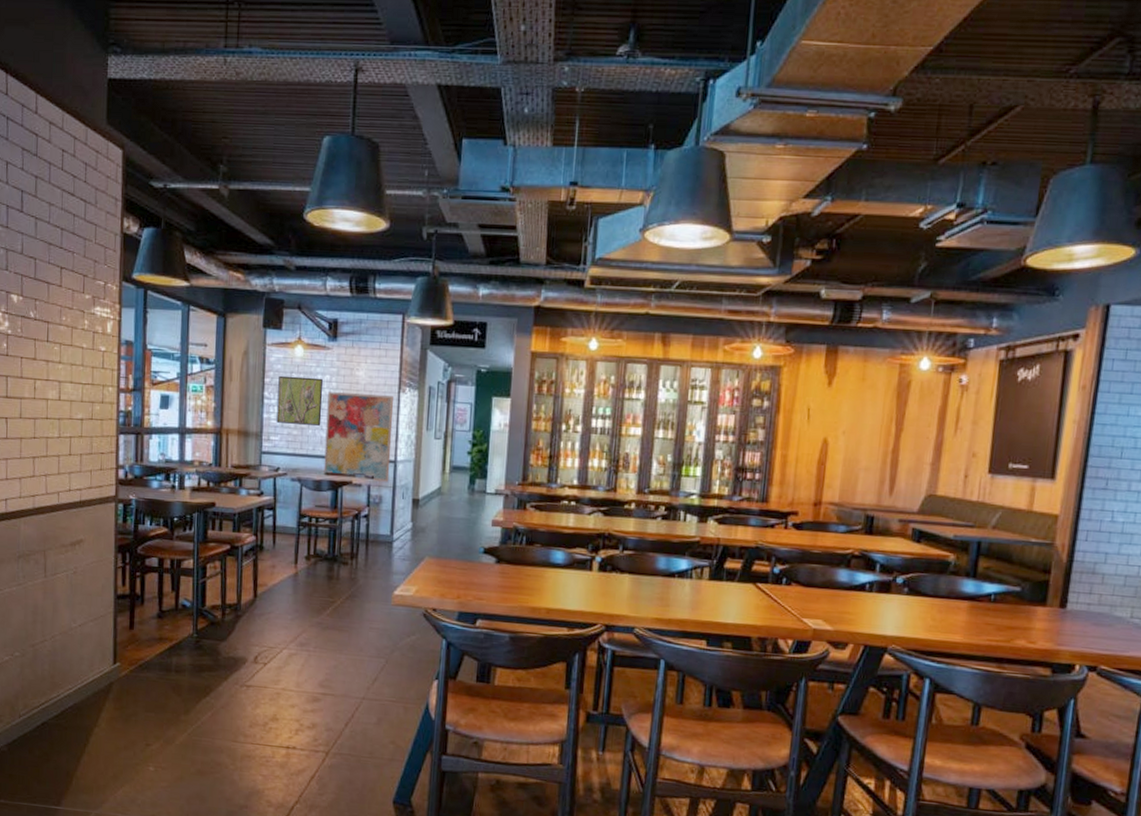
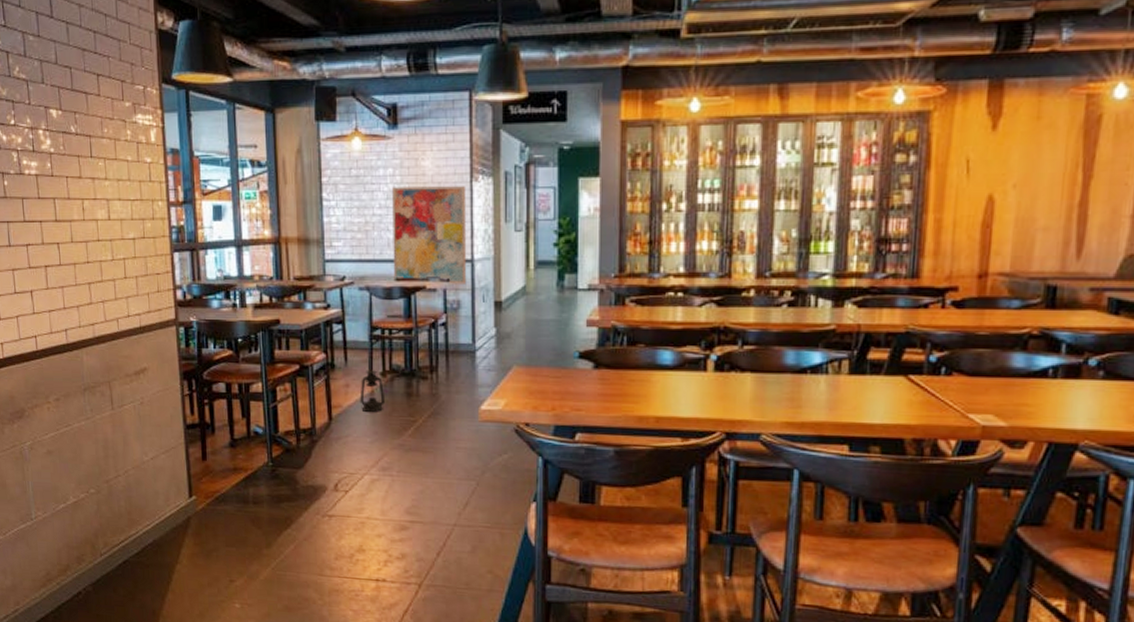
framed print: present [276,375,324,426] -> none [337,172,387,226]
lantern: none [284,553,308,592] -> present [360,370,386,412]

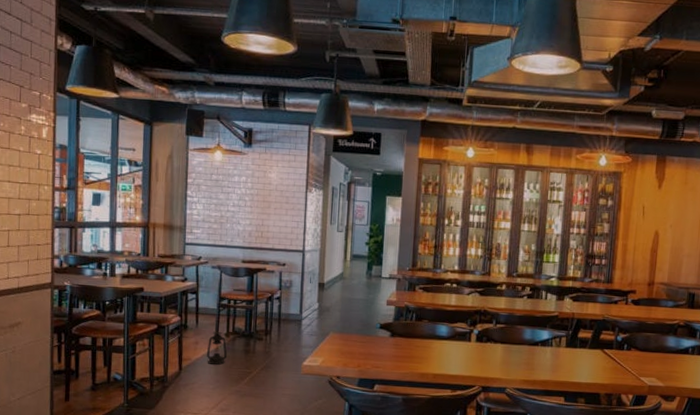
wall art: present [392,186,467,284] -> none [241,191,302,269]

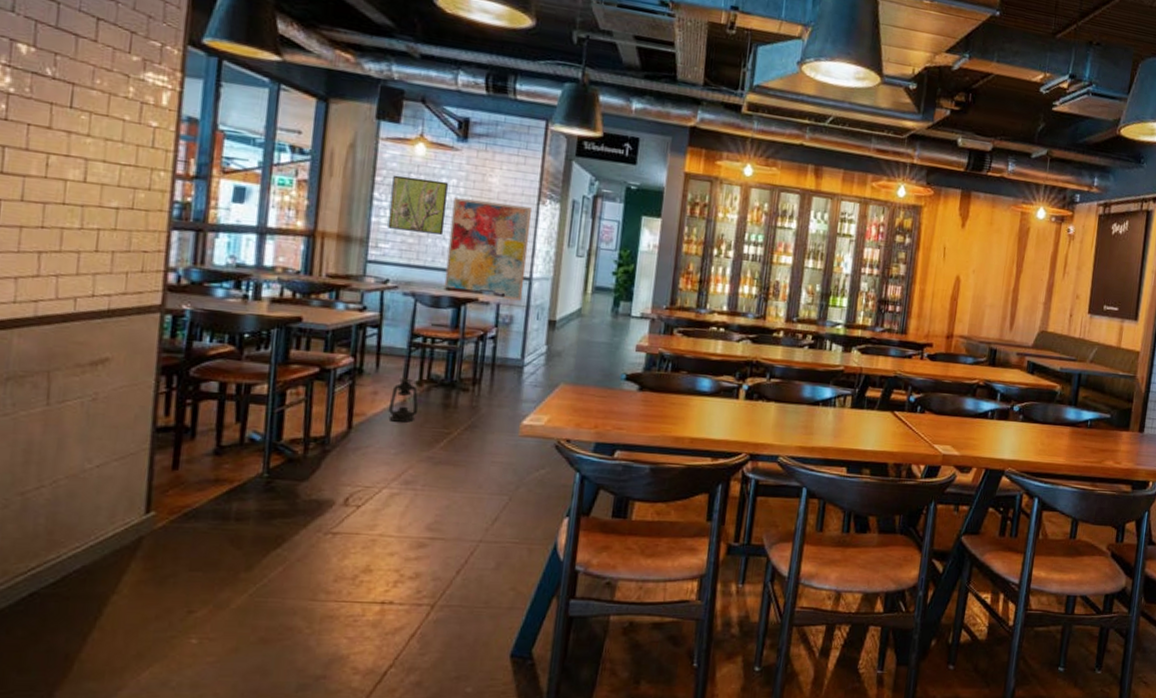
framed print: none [198,177,240,220] -> present [387,174,449,235]
wall art: none [241,191,302,269] -> present [444,198,532,301]

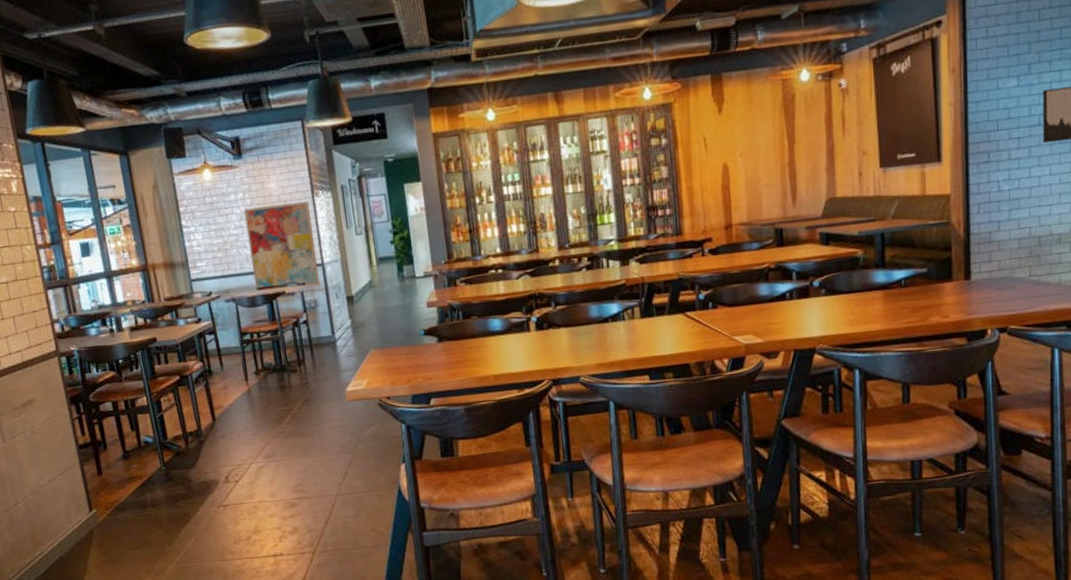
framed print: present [387,174,449,235] -> none [192,197,244,249]
lantern: present [388,378,419,423] -> none [238,370,262,408]

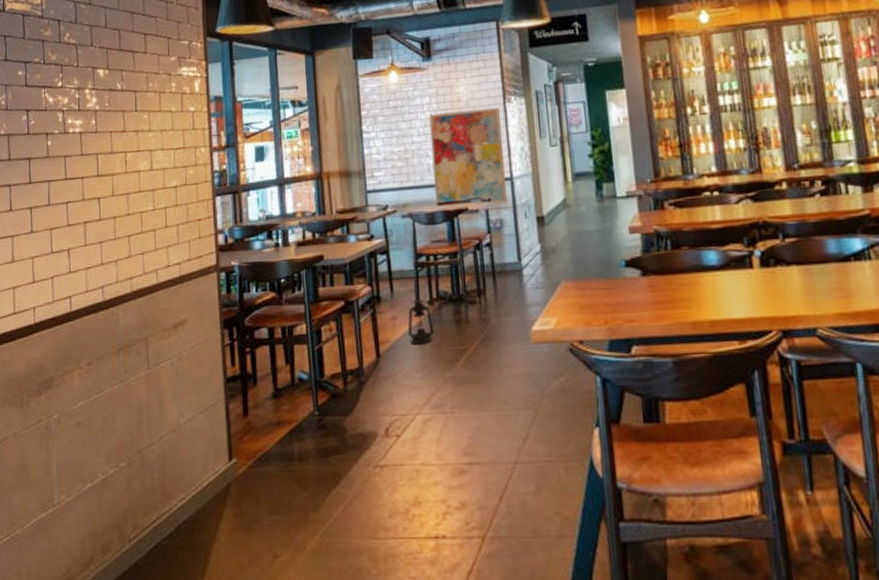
lantern: none [238,370,262,408] -> present [407,299,435,345]

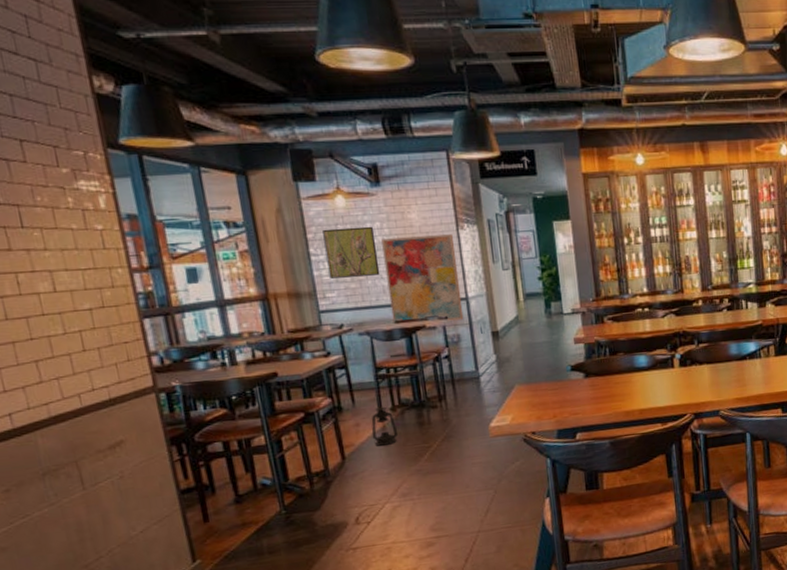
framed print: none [375,101,426,157] -> present [322,226,380,279]

